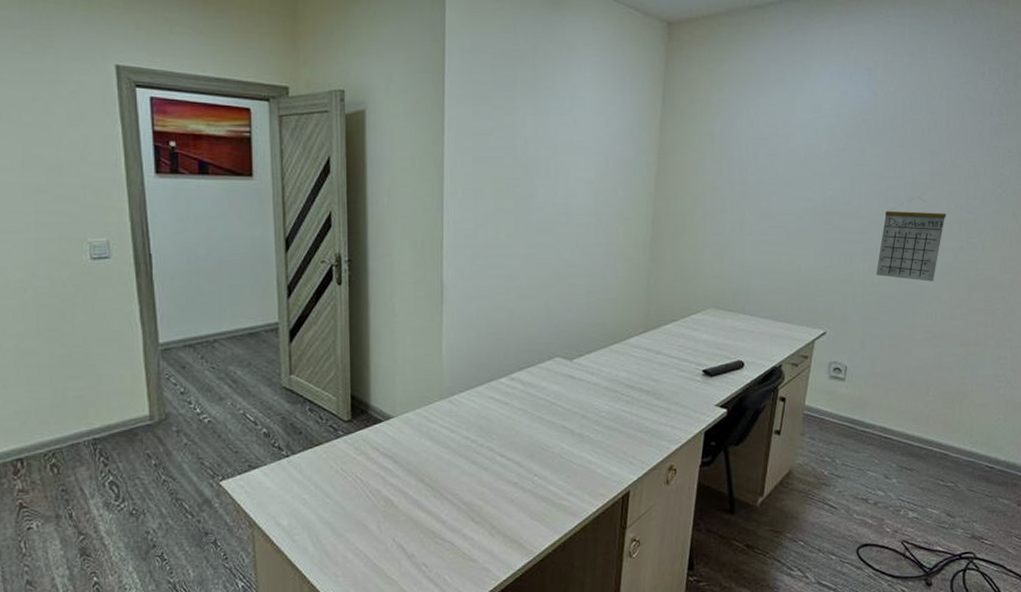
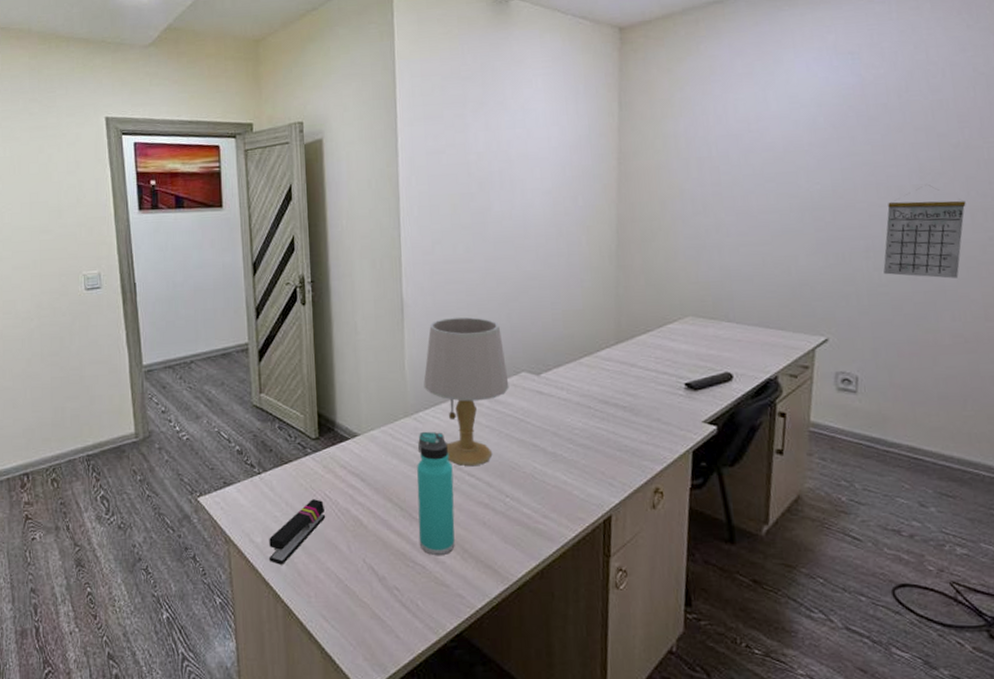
stapler: none [295,481,356,547] -> present [268,499,326,565]
thermos bottle: none [449,413,485,532] -> present [417,431,455,555]
table lamp: none [460,302,543,448] -> present [423,316,509,467]

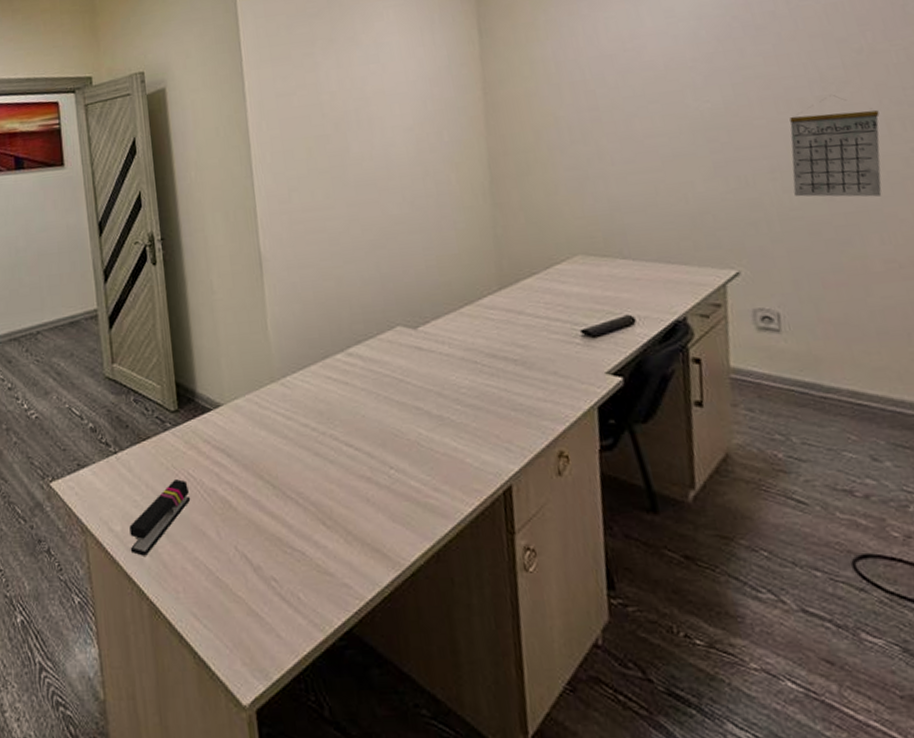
thermos bottle: present [417,431,455,555] -> none [287,397,337,539]
table lamp: present [423,316,509,467] -> none [289,268,384,435]

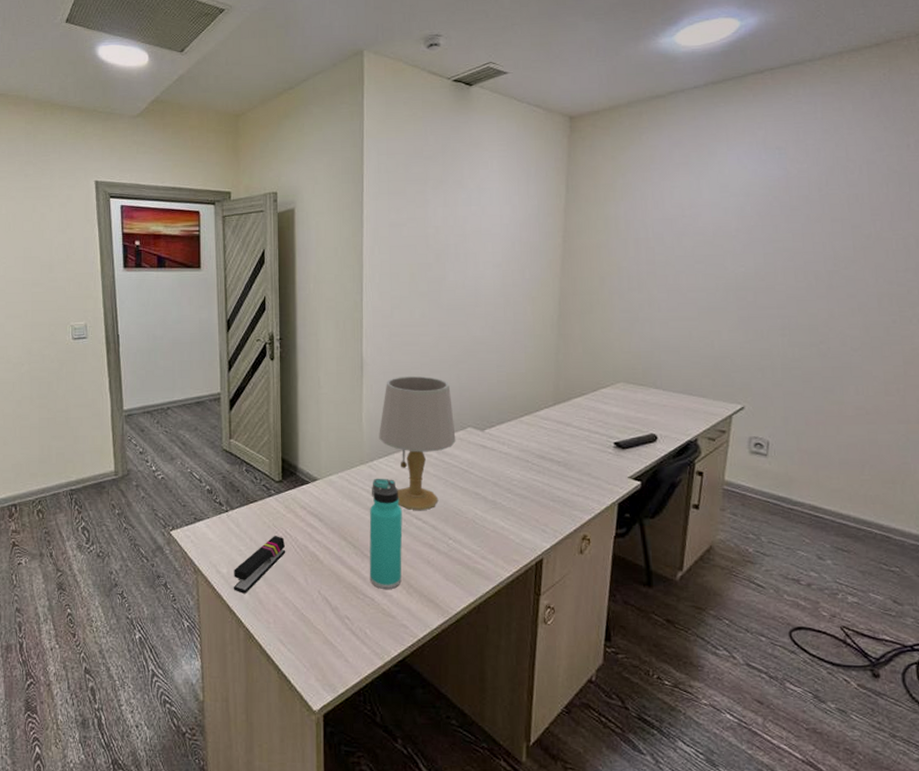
thermos bottle: none [287,397,337,539] -> present [369,478,403,589]
table lamp: none [289,268,384,435] -> present [379,375,456,511]
calendar: present [789,95,882,197] -> none [797,271,874,356]

